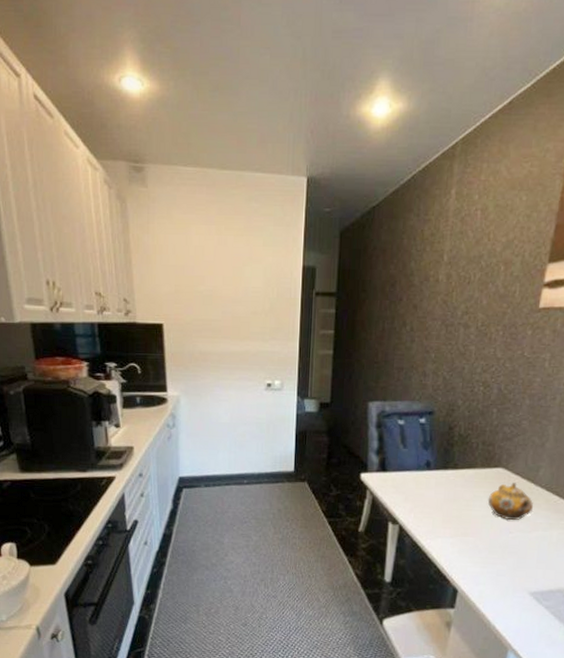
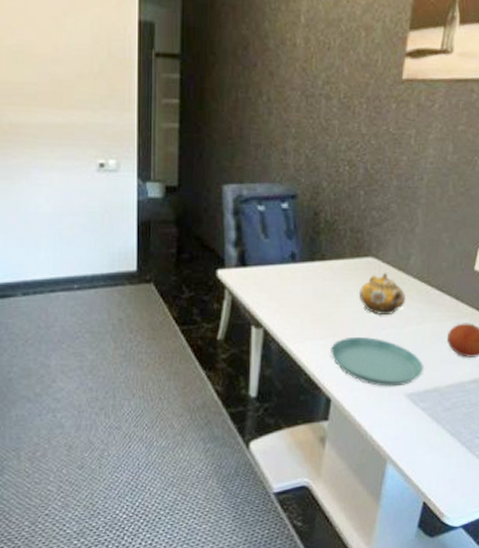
saucer: none [459,537,548,585] -> present [331,336,423,387]

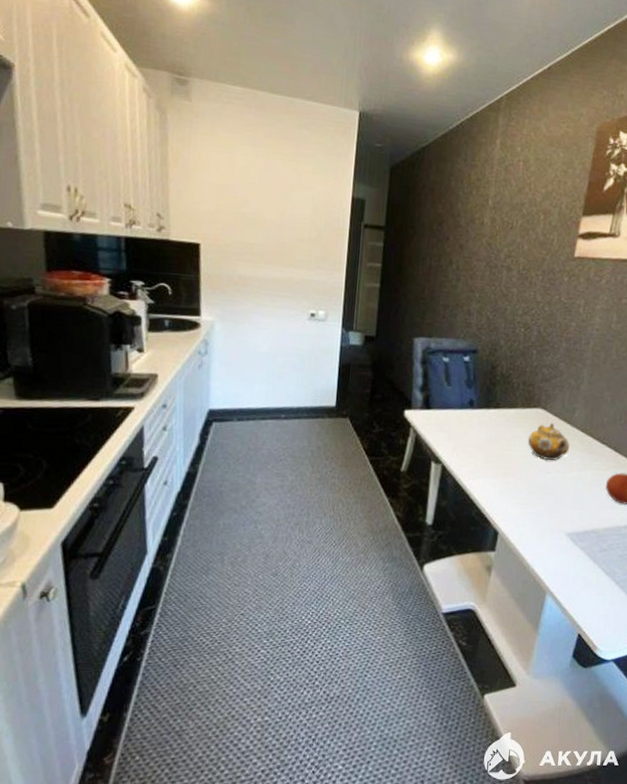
saucer: present [331,336,423,387] -> none [500,477,583,526]

